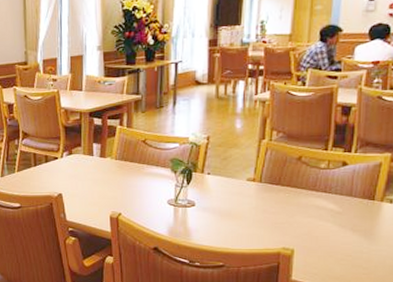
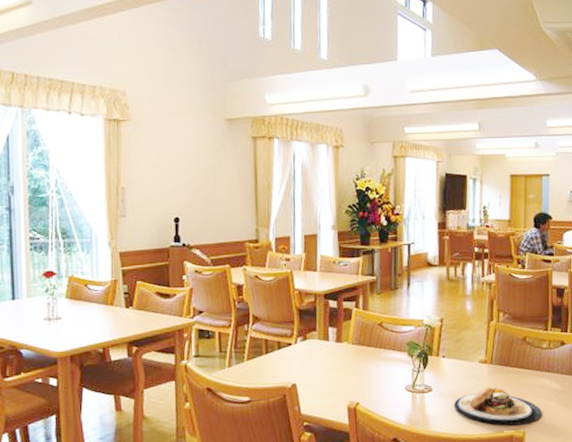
plate: none [218,204,314,243] -> present [454,387,542,426]

